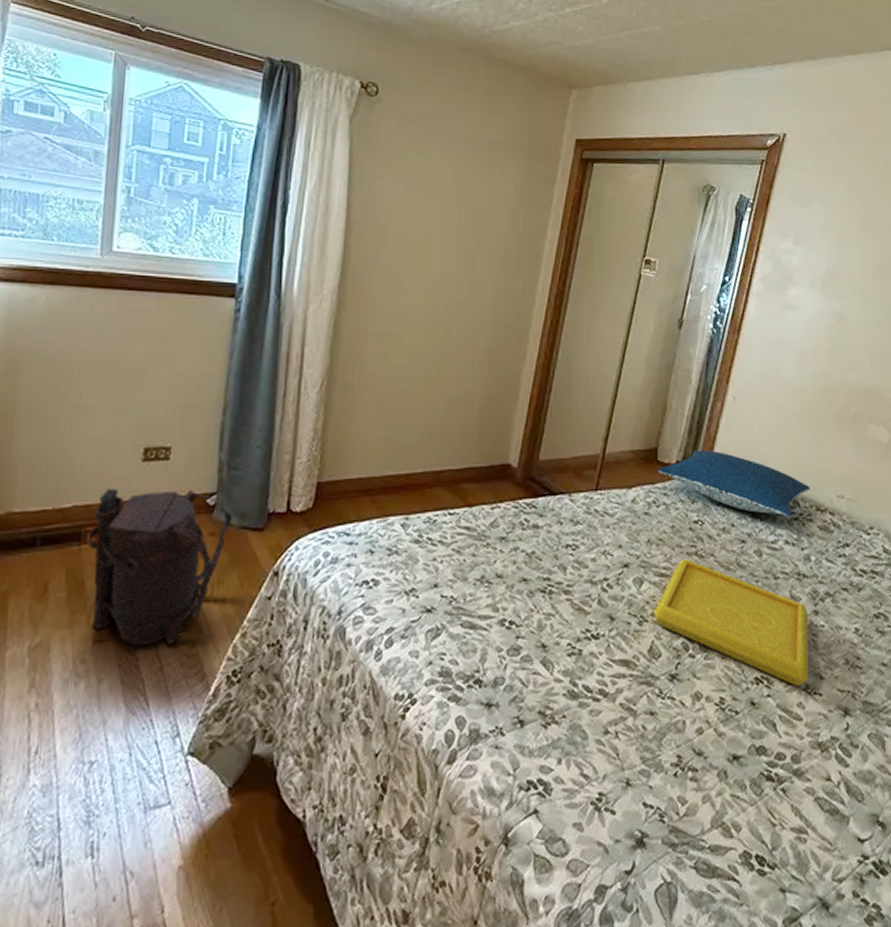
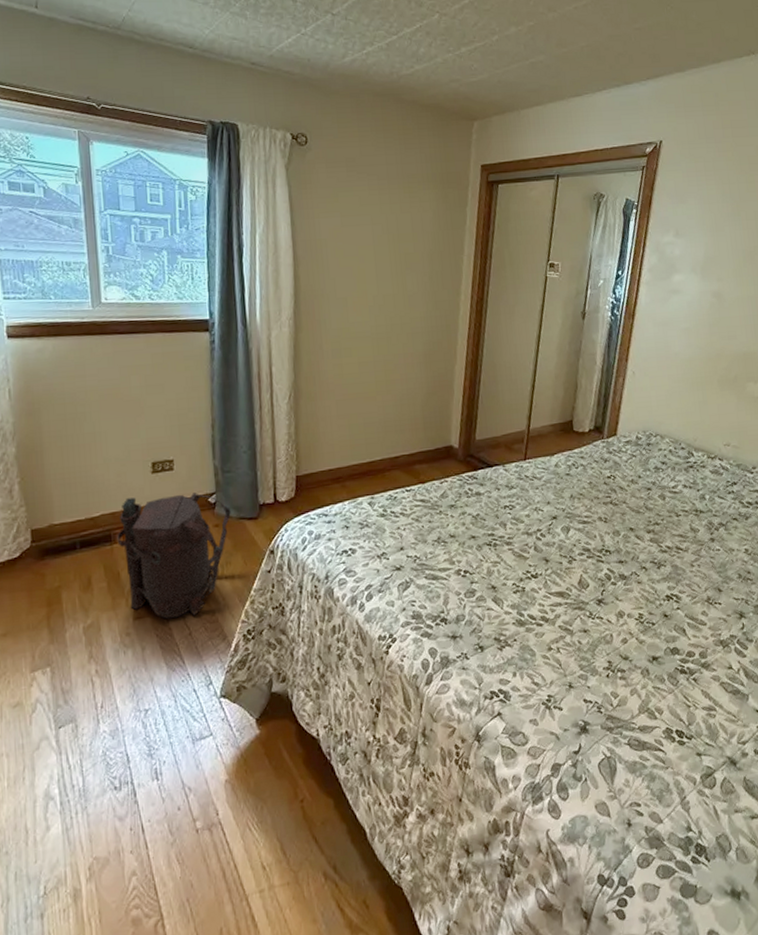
serving tray: present [653,558,809,687] -> none [580,507,710,600]
pillow: present [658,450,810,517] -> none [574,418,701,466]

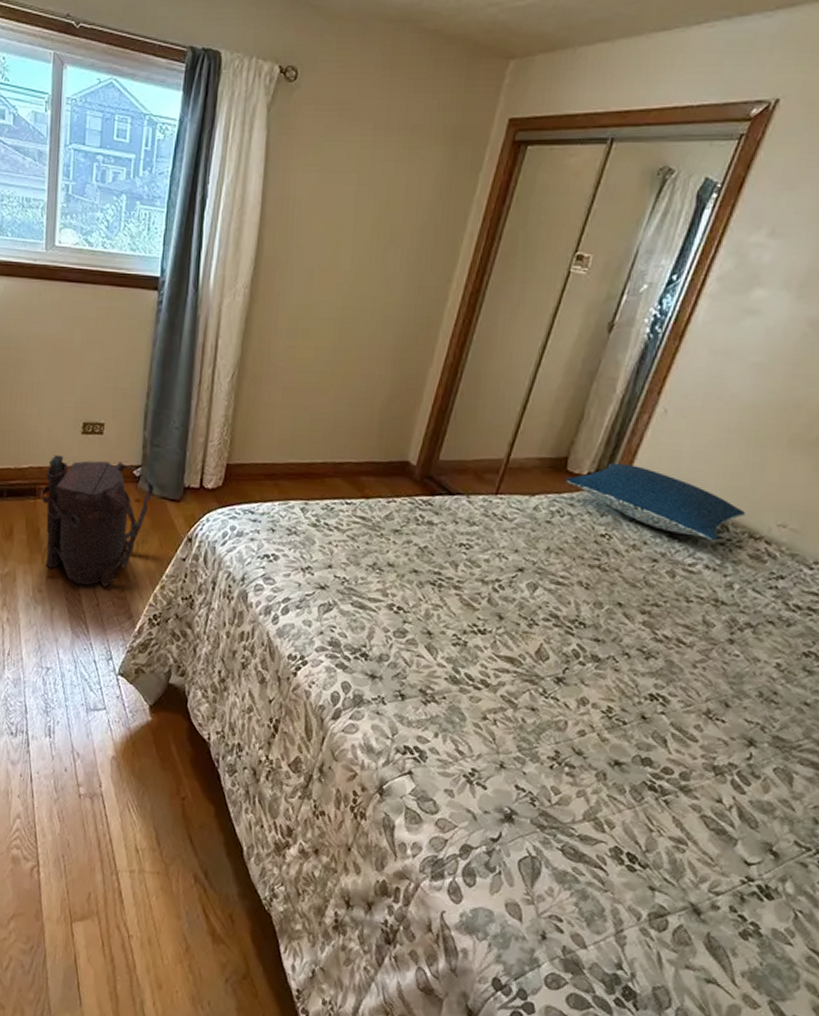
pillow: none [574,418,701,466] -> present [566,462,745,542]

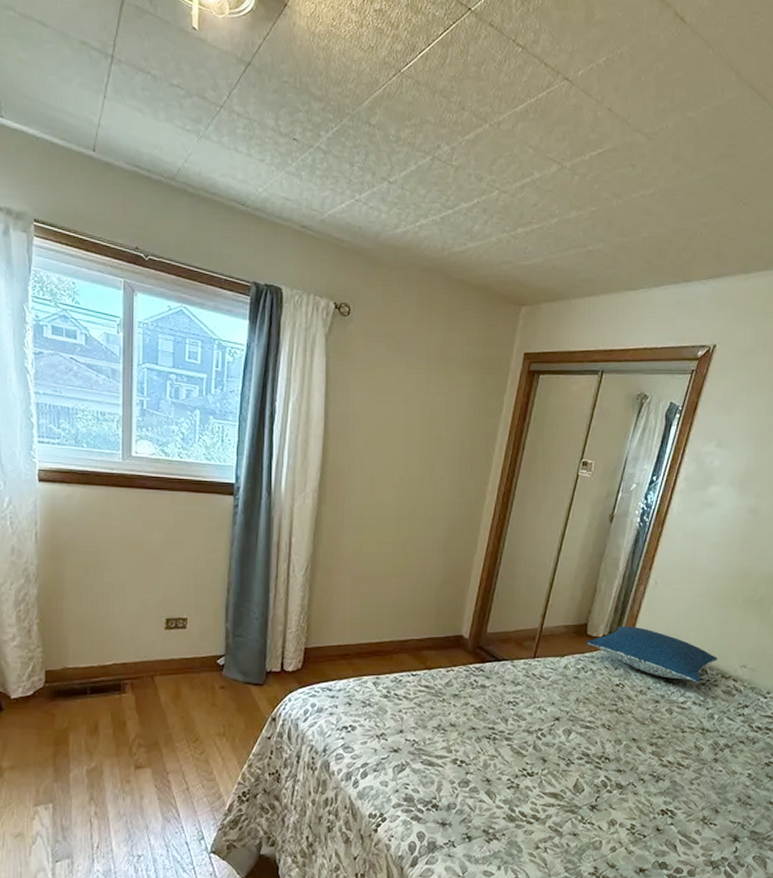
backpack: present [41,455,154,588] -> none [126,651,238,772]

